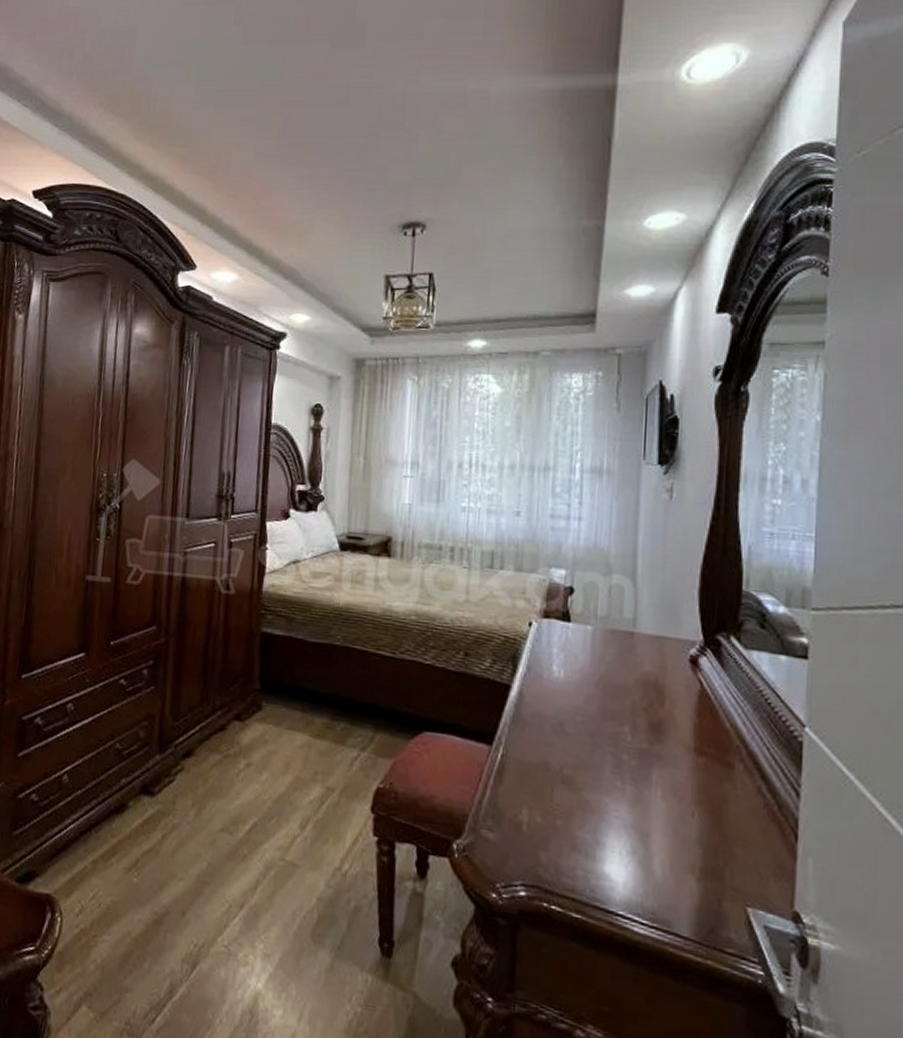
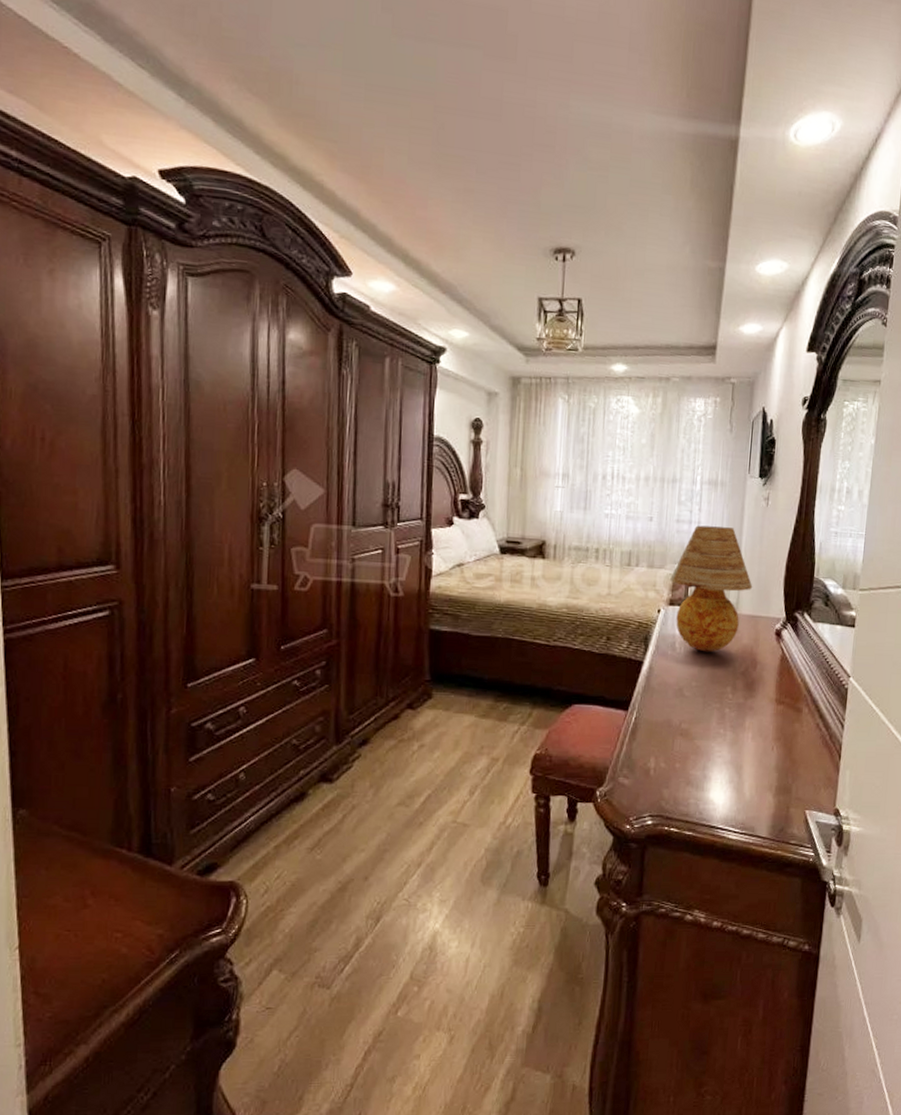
table lamp: none [544,521,655,680] -> present [670,525,753,652]

